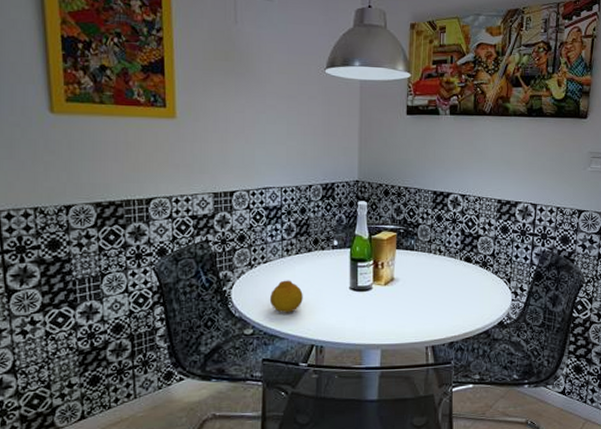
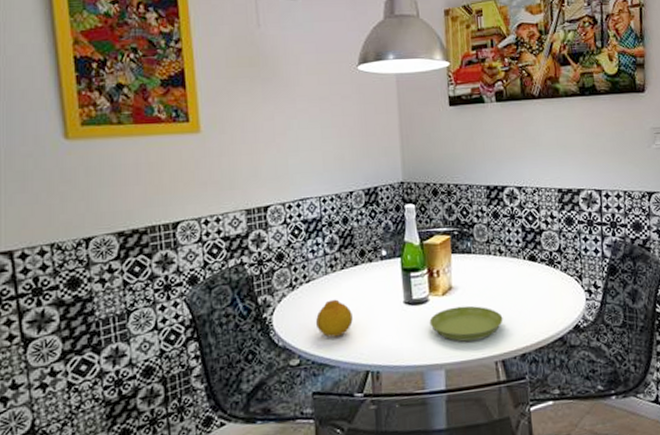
saucer: none [371,296,437,327] -> present [429,305,503,342]

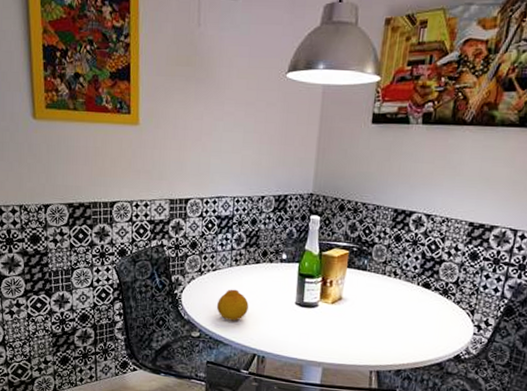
saucer: present [429,305,503,342] -> none [315,316,386,349]

